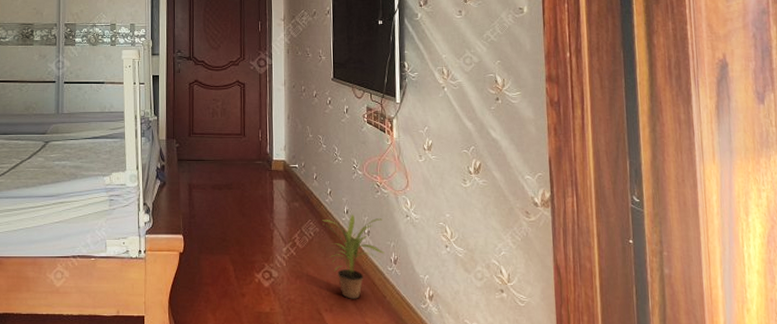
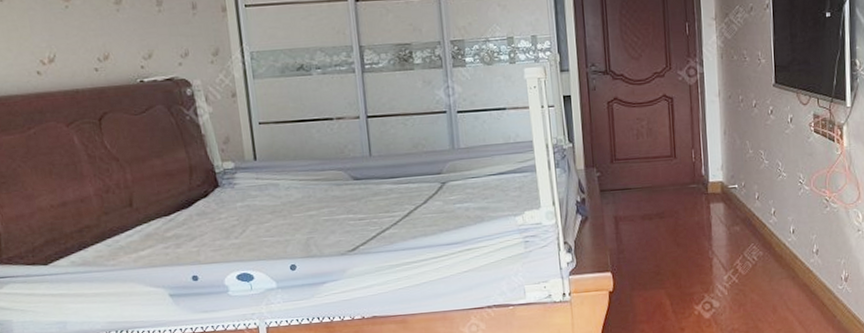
potted plant: present [322,214,385,299] -> none [766,233,835,322]

